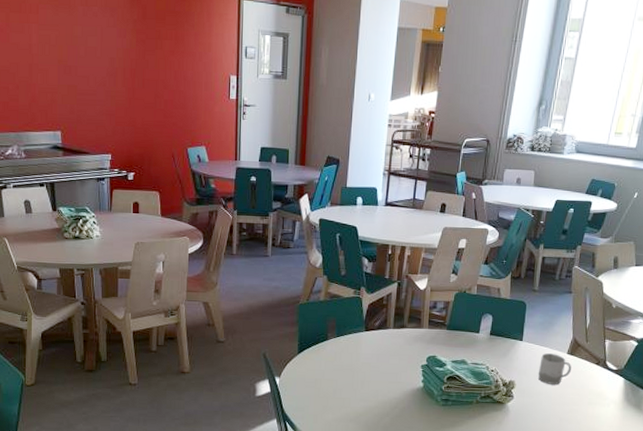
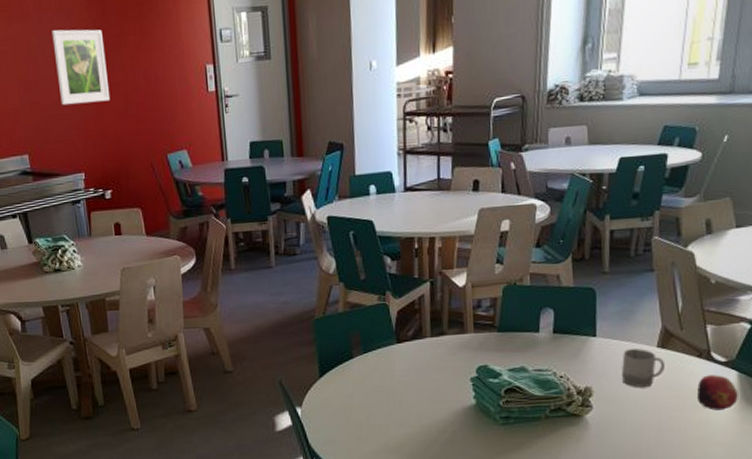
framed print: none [95,24,142,94] -> present [52,29,111,106]
fruit: none [592,379,623,408] -> present [696,375,738,411]

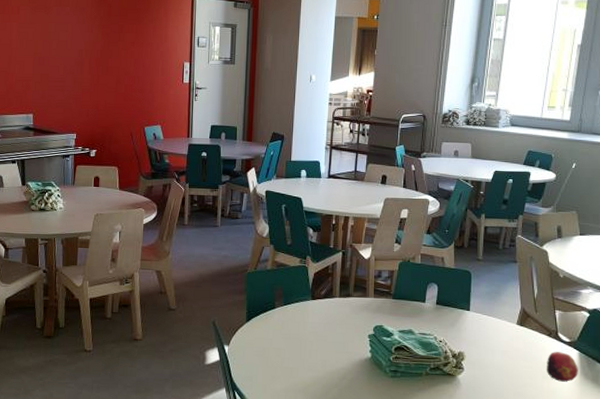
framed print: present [52,29,111,106] -> none [65,22,107,80]
cup: present [621,349,665,387] -> none [487,324,522,356]

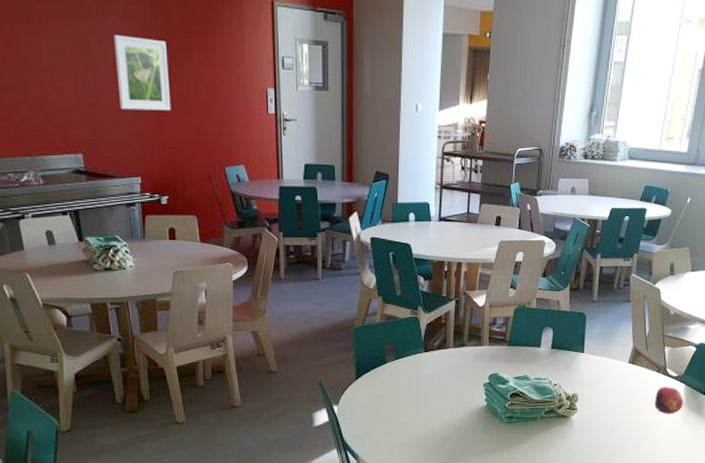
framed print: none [65,22,107,80] -> present [114,35,171,111]

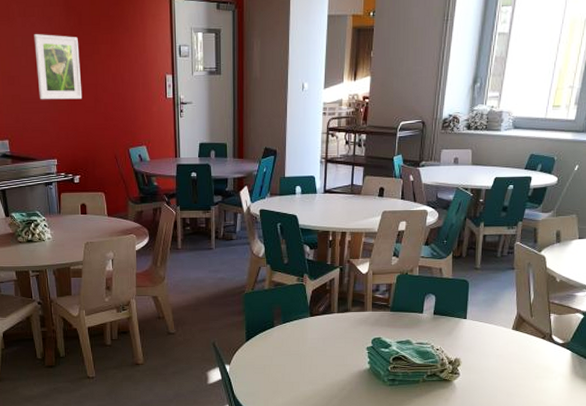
fruit: present [654,386,683,414] -> none [539,353,570,381]

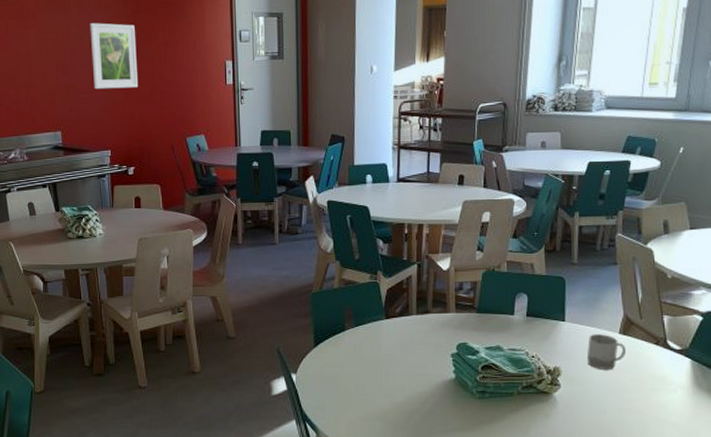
cup: none [483,330,517,360] -> present [586,334,626,369]

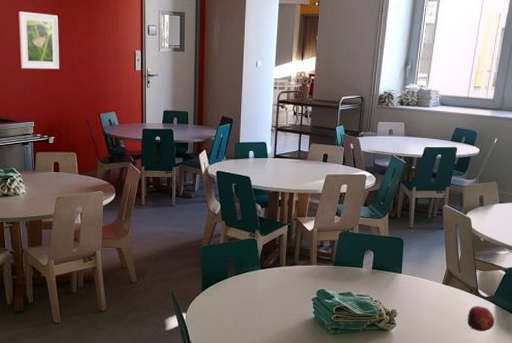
cup: present [586,334,626,369] -> none [417,284,447,312]
fruit: none [654,361,691,394] -> present [467,306,495,332]

